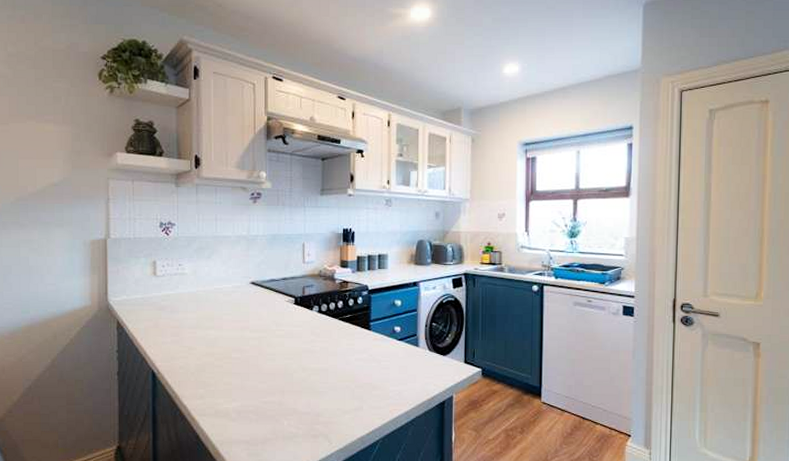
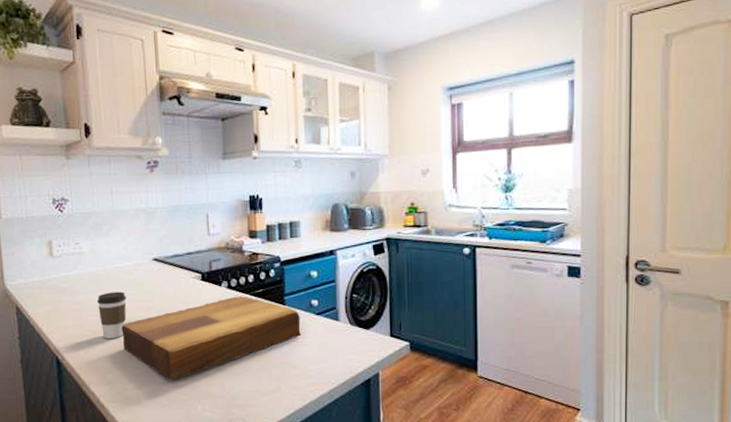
coffee cup: none [194,311,223,355] -> present [96,291,127,338]
cutting board: none [216,319,383,397] -> present [121,295,301,381]

